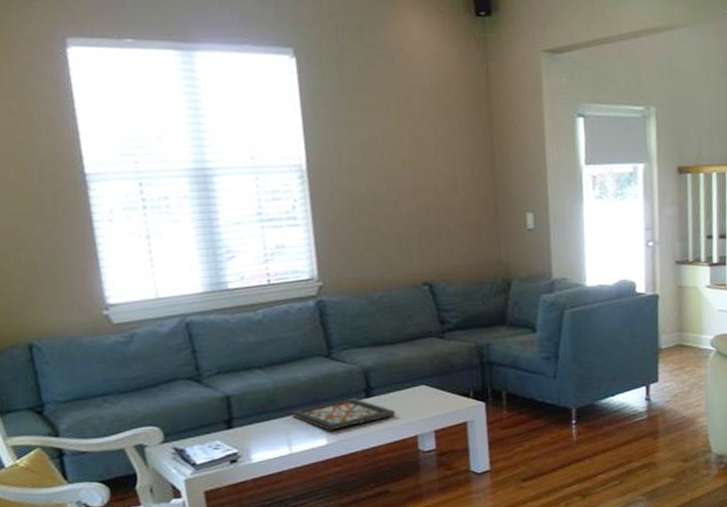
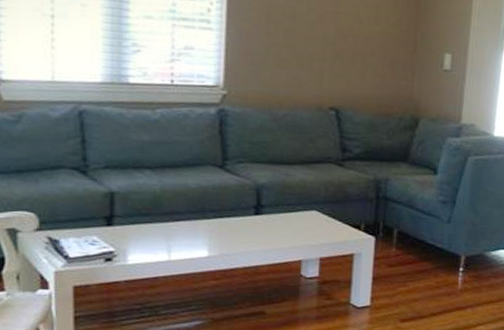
decorative tray: present [290,397,396,431] -> none [175,212,284,243]

